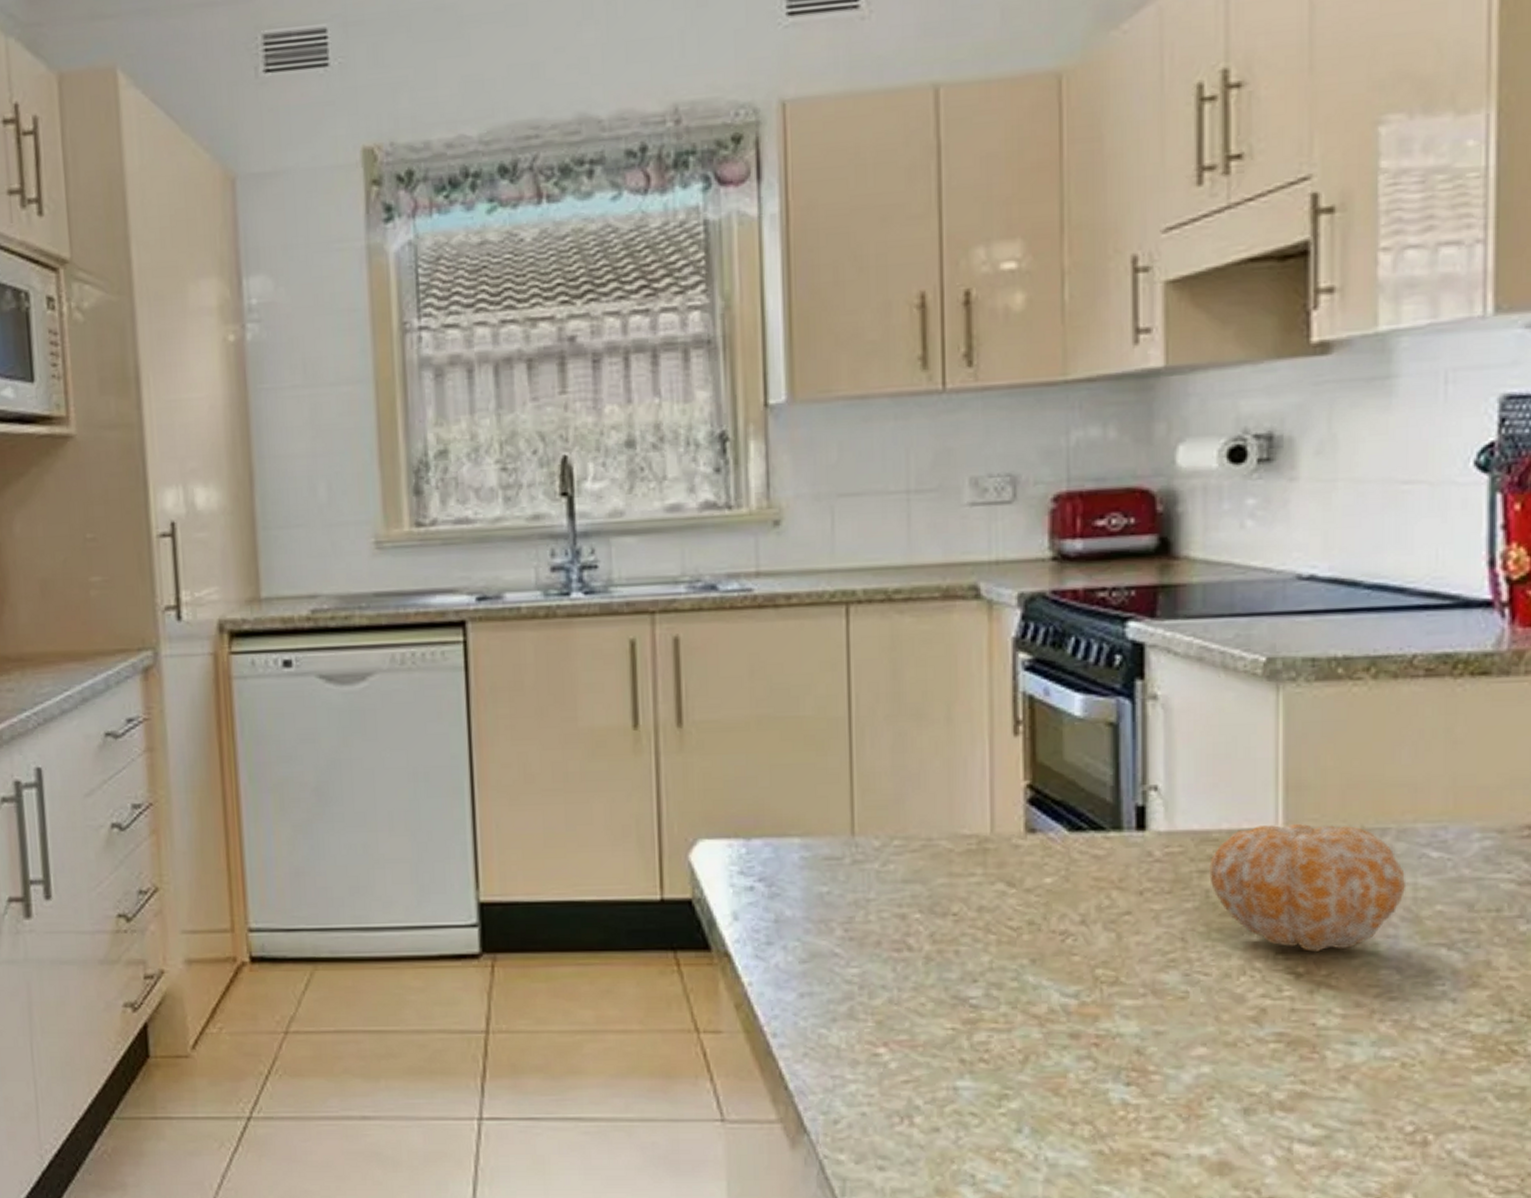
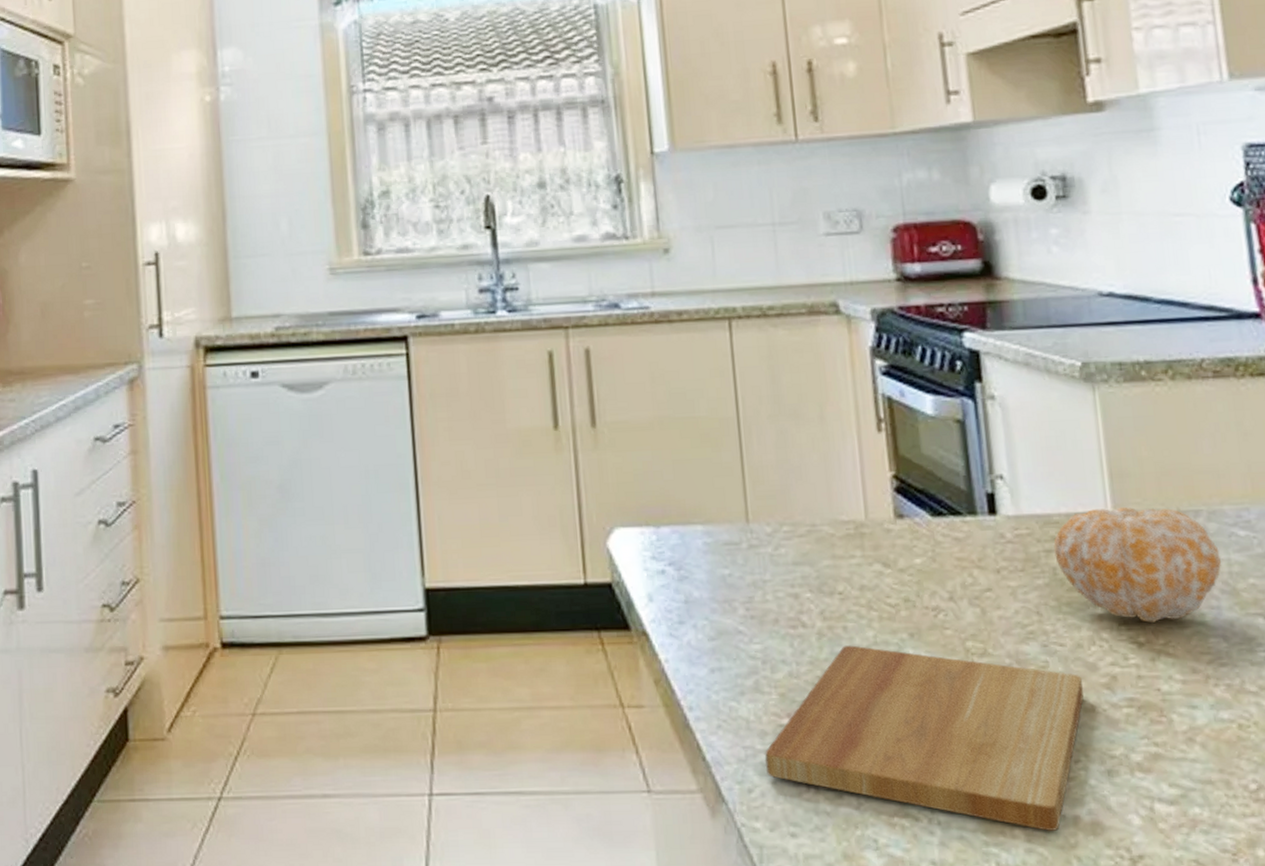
cutting board: none [855,971,1227,1170] -> present [765,645,1085,831]

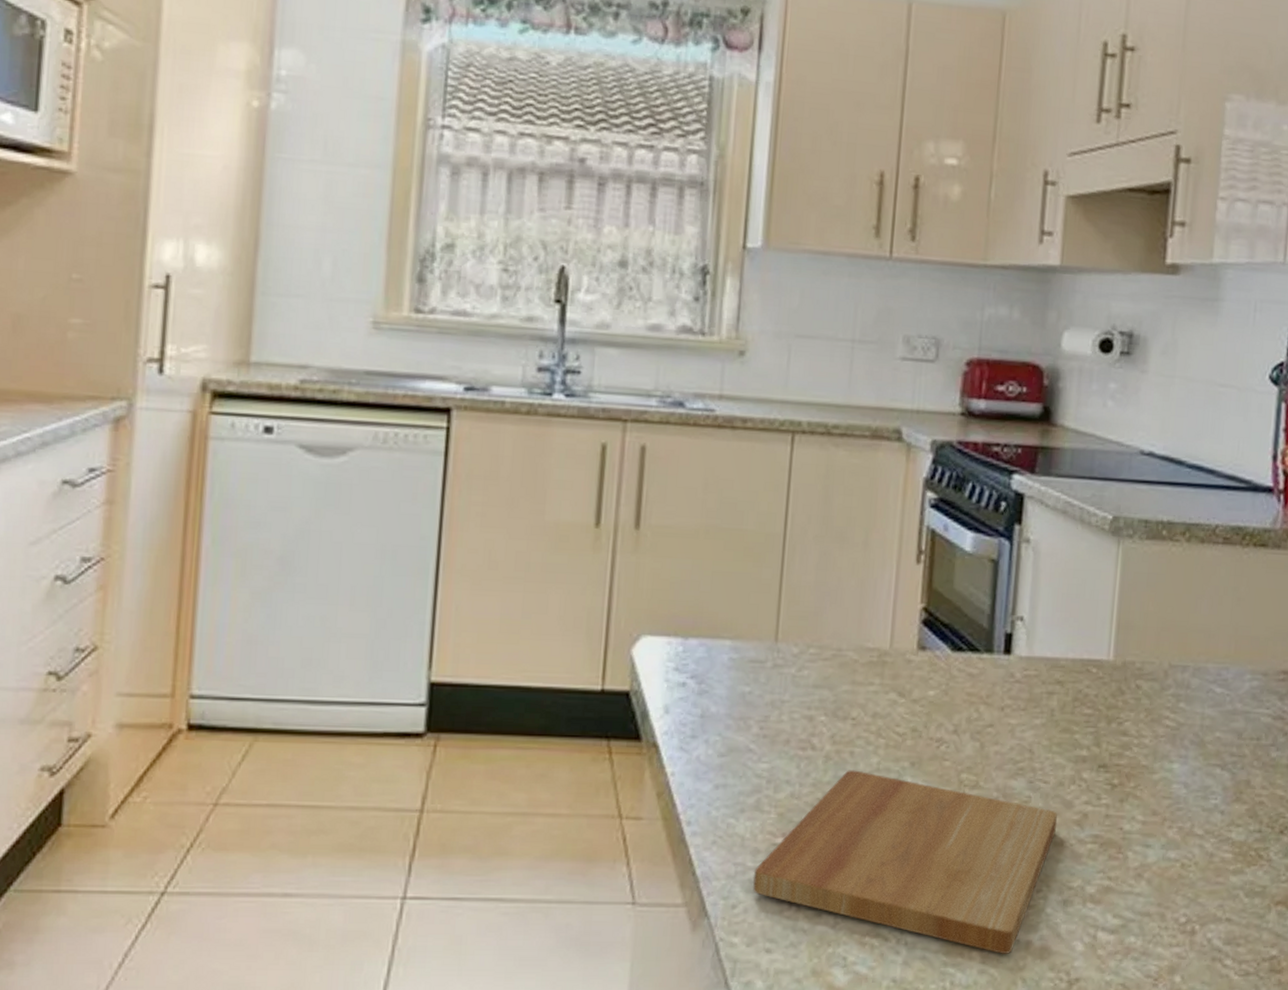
fruit: present [1053,506,1222,623] -> none [1055,657,1197,767]

